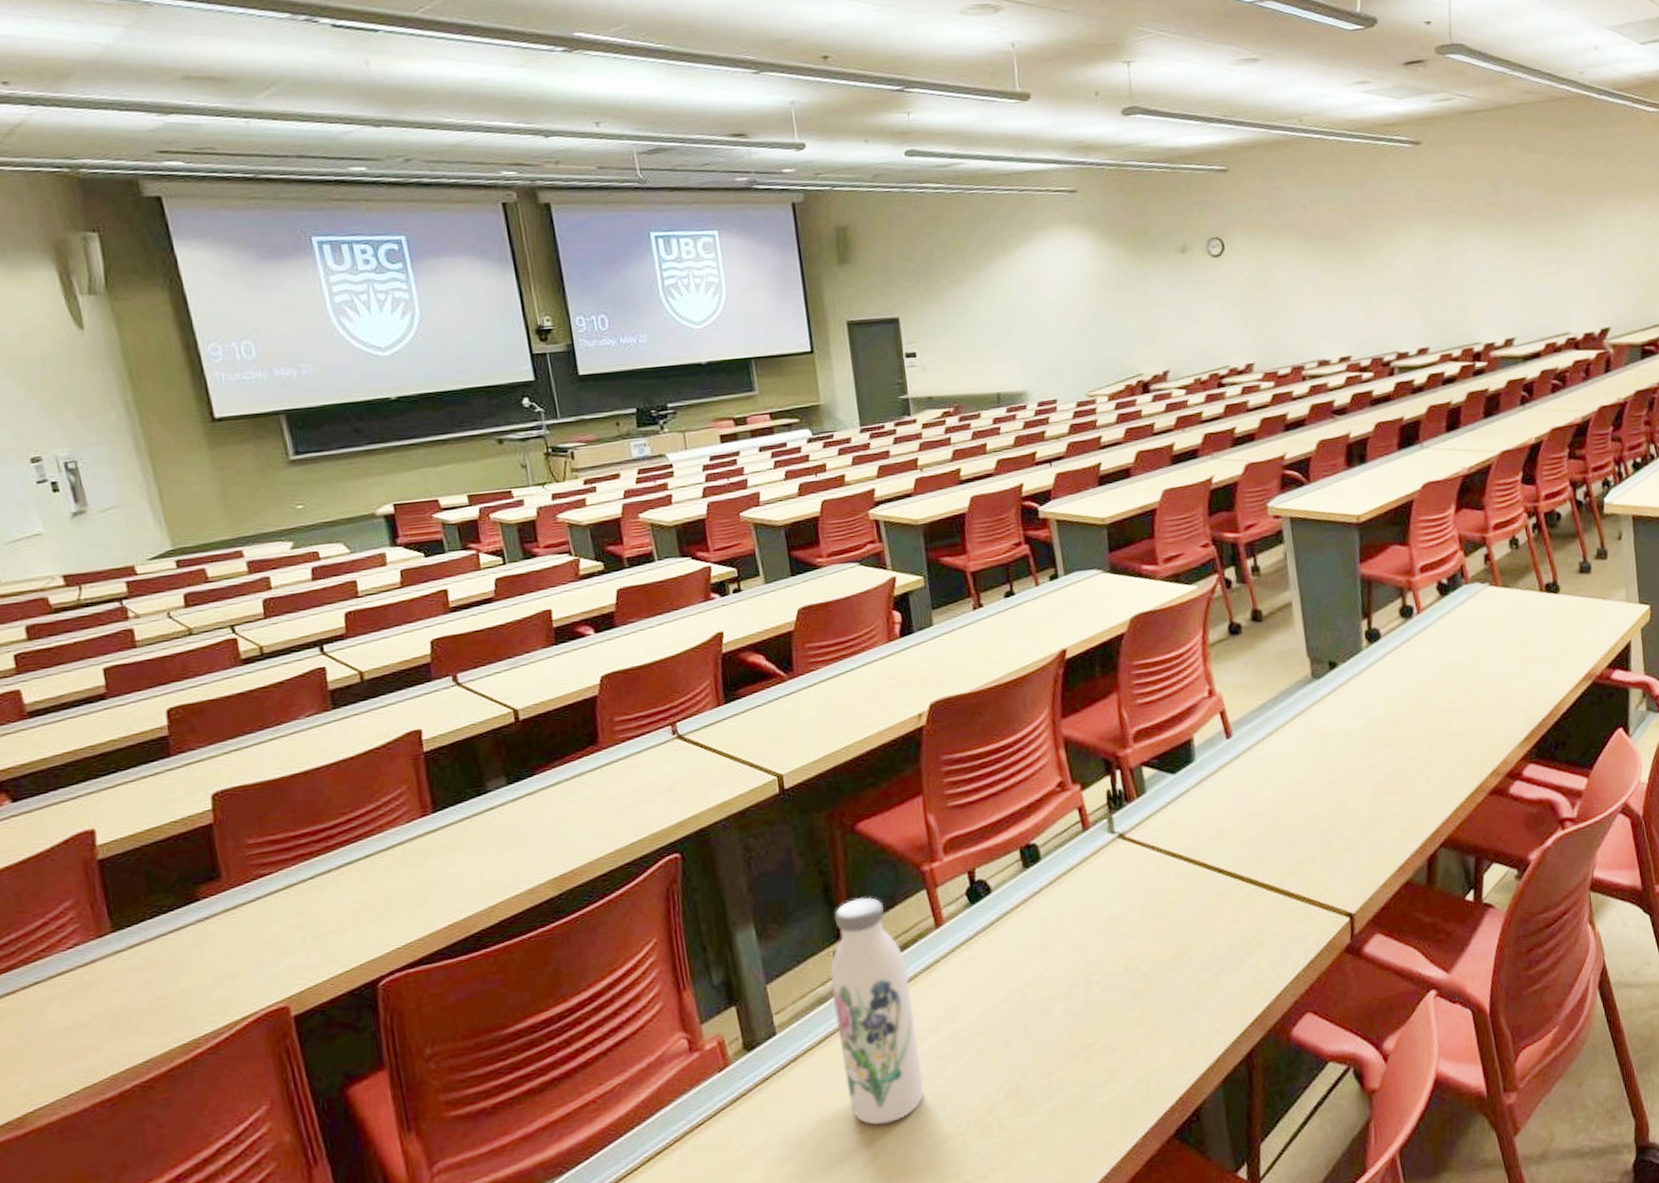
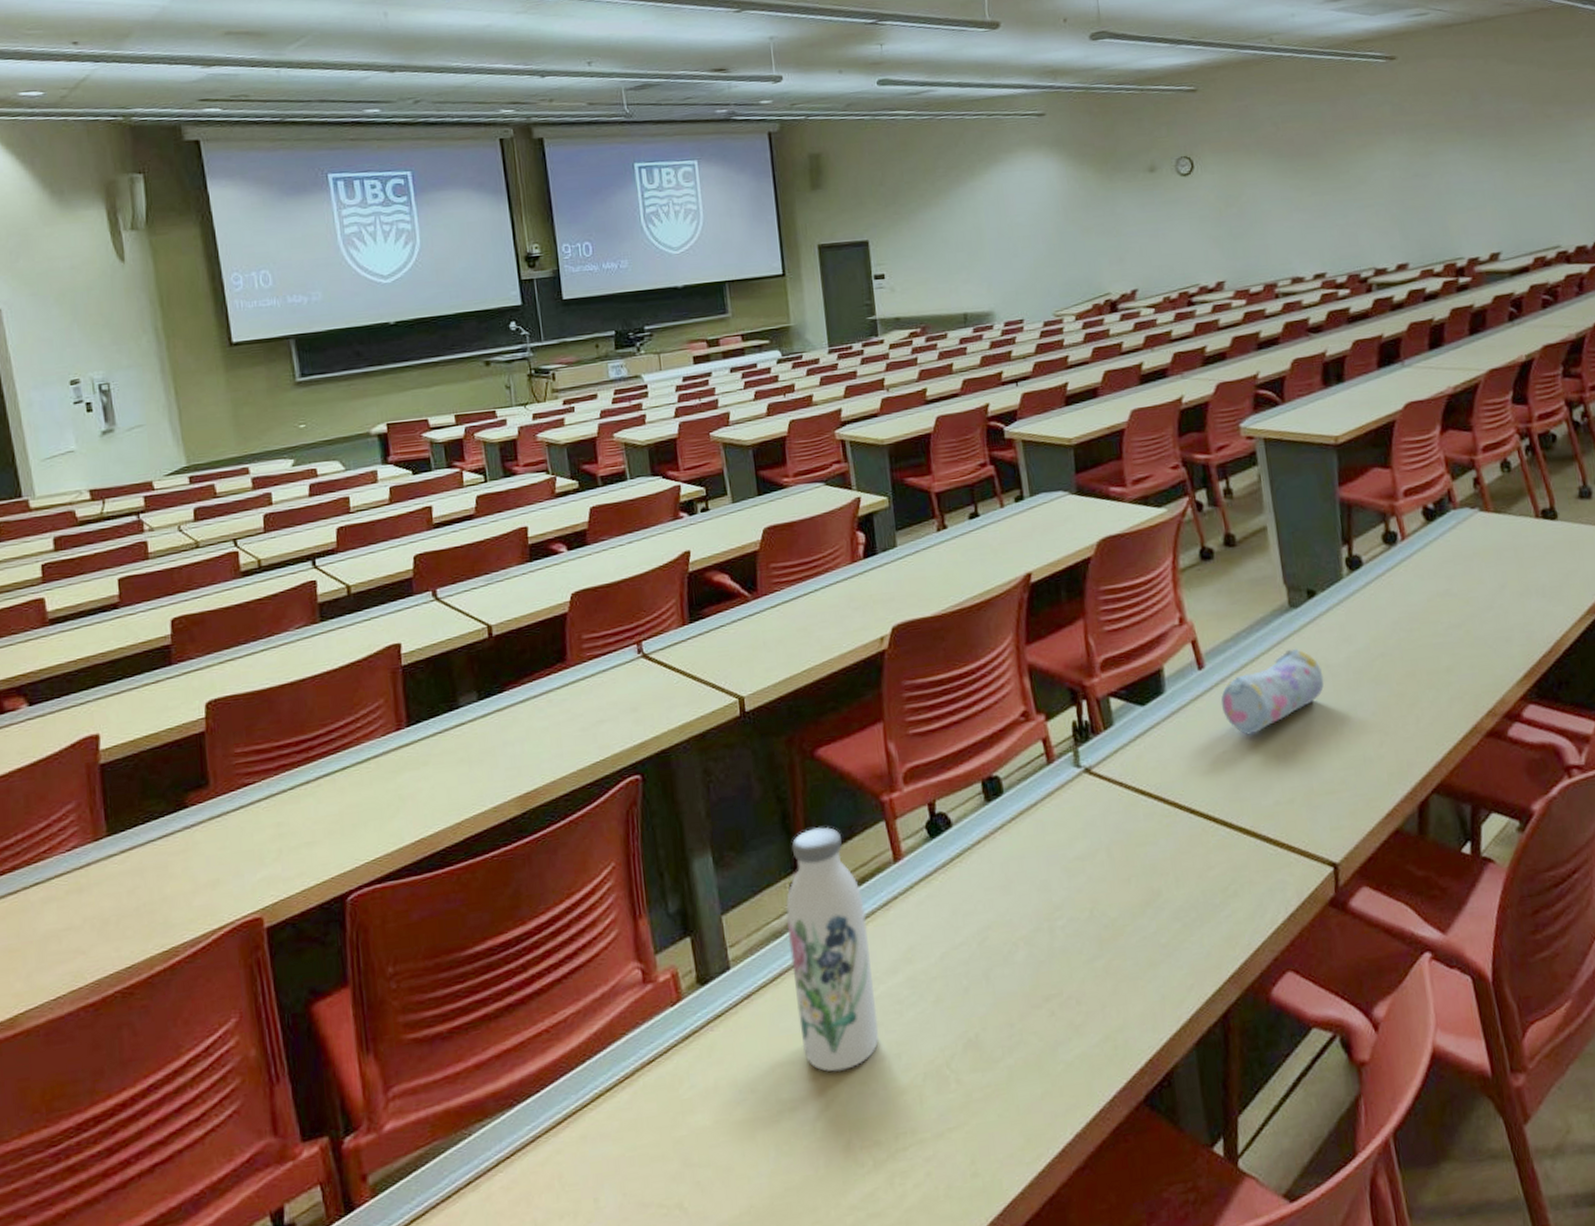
pencil case: none [1247,716,1344,800] -> present [1220,648,1324,736]

